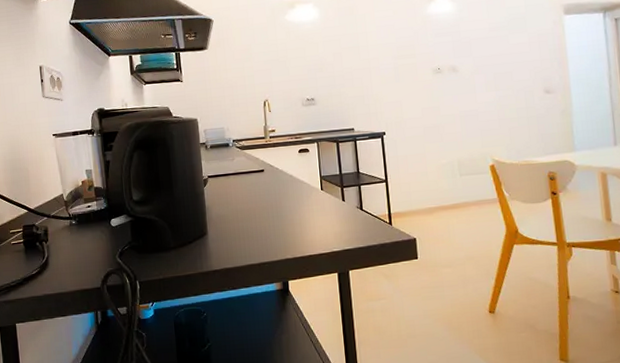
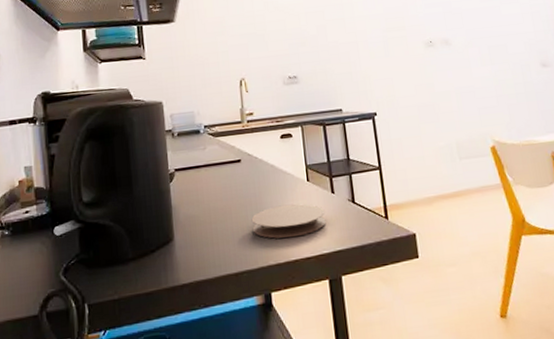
coaster: none [272,209,337,237] -> present [251,204,326,239]

